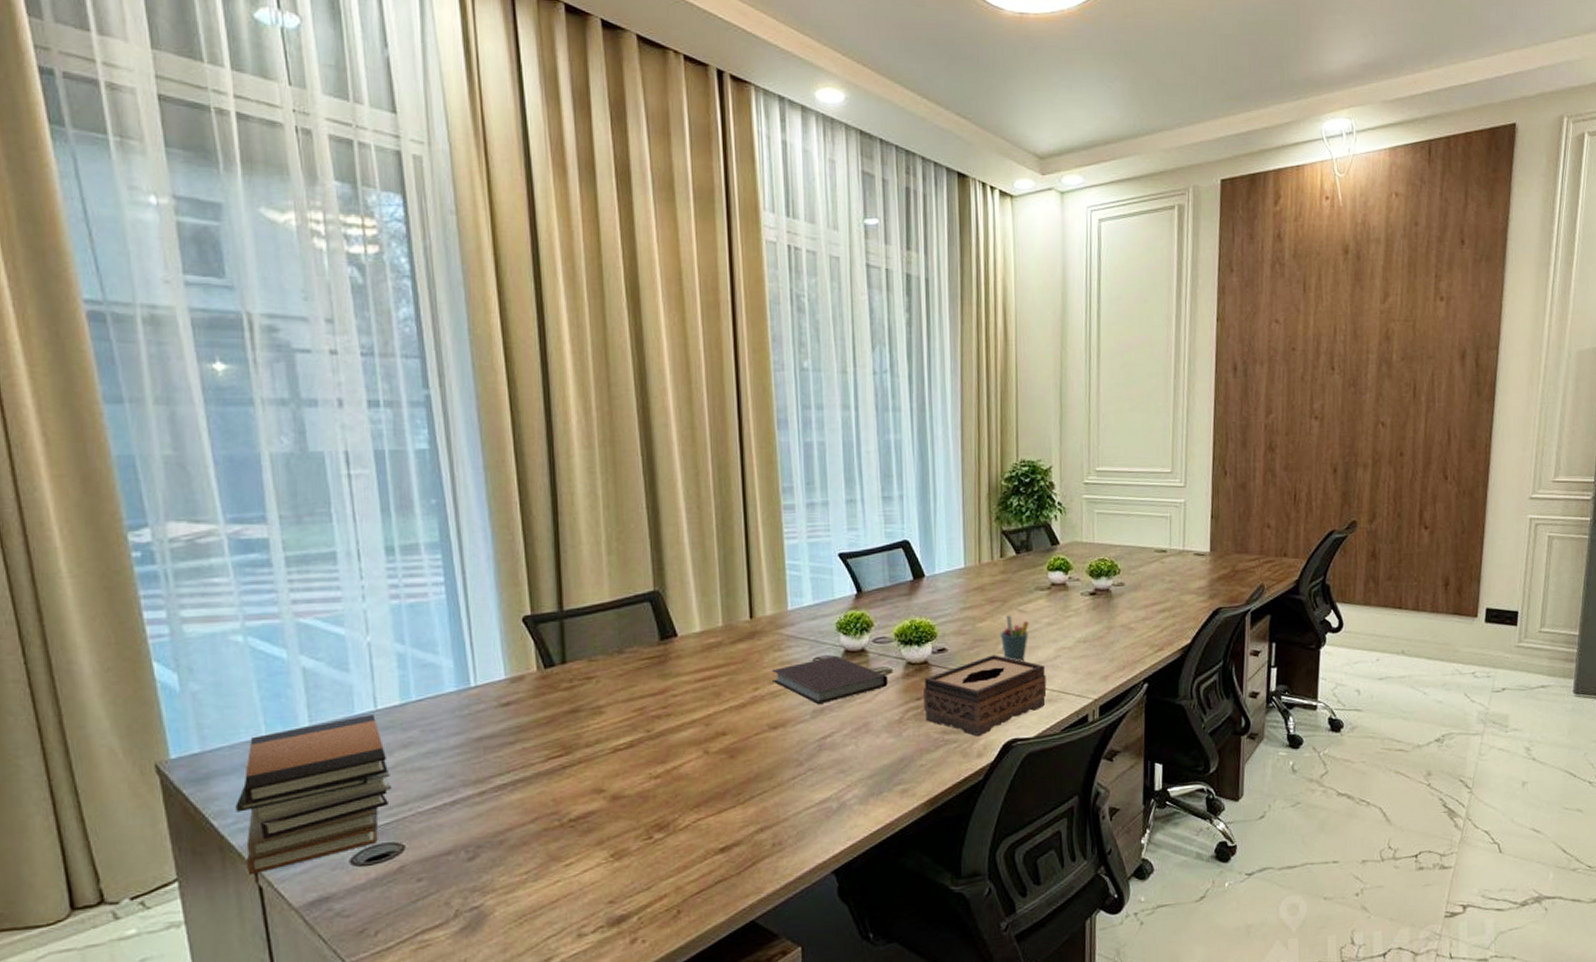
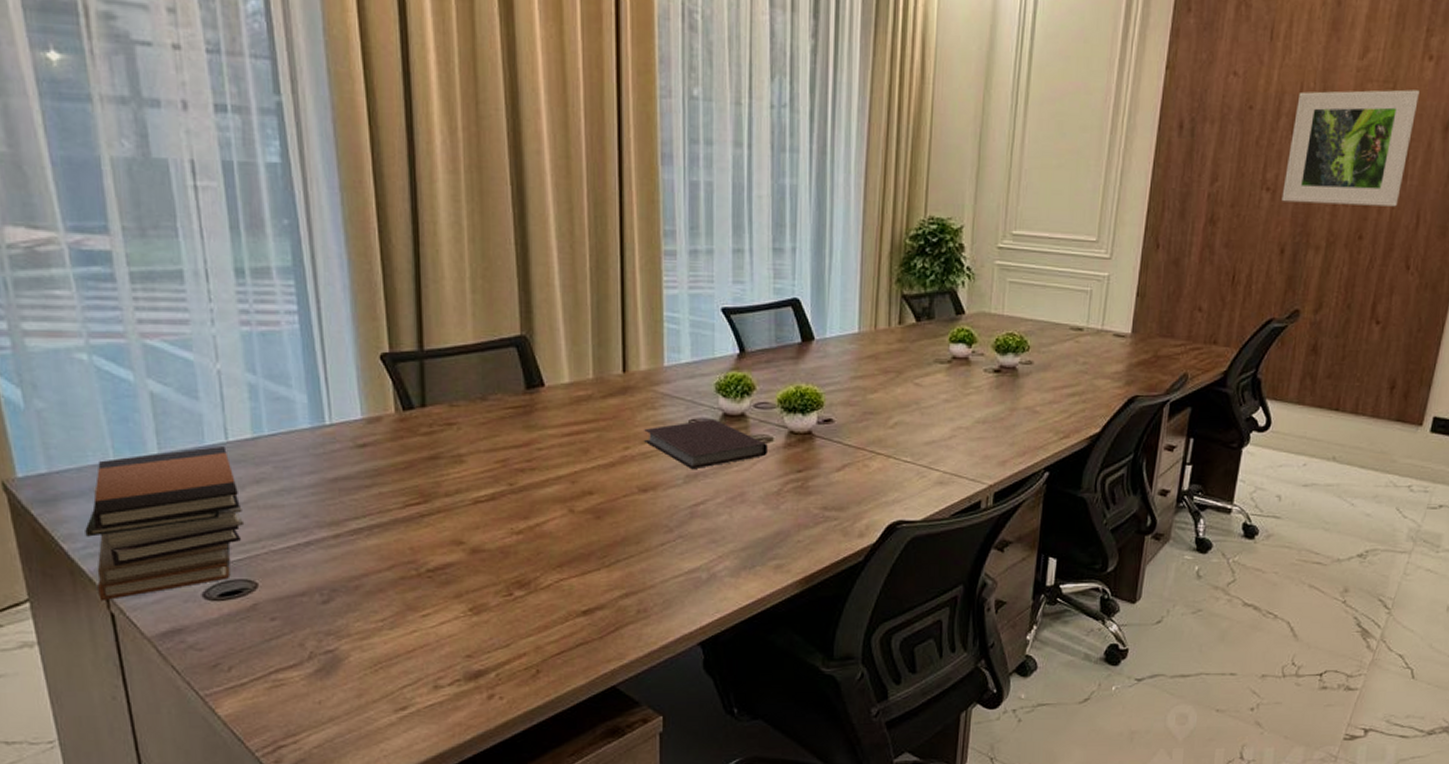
tissue box: present [923,655,1047,737] -> none [805,430,939,516]
pen holder: present [1001,615,1029,662] -> none [893,388,925,439]
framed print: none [1329,326,1436,428] -> present [1282,89,1419,207]

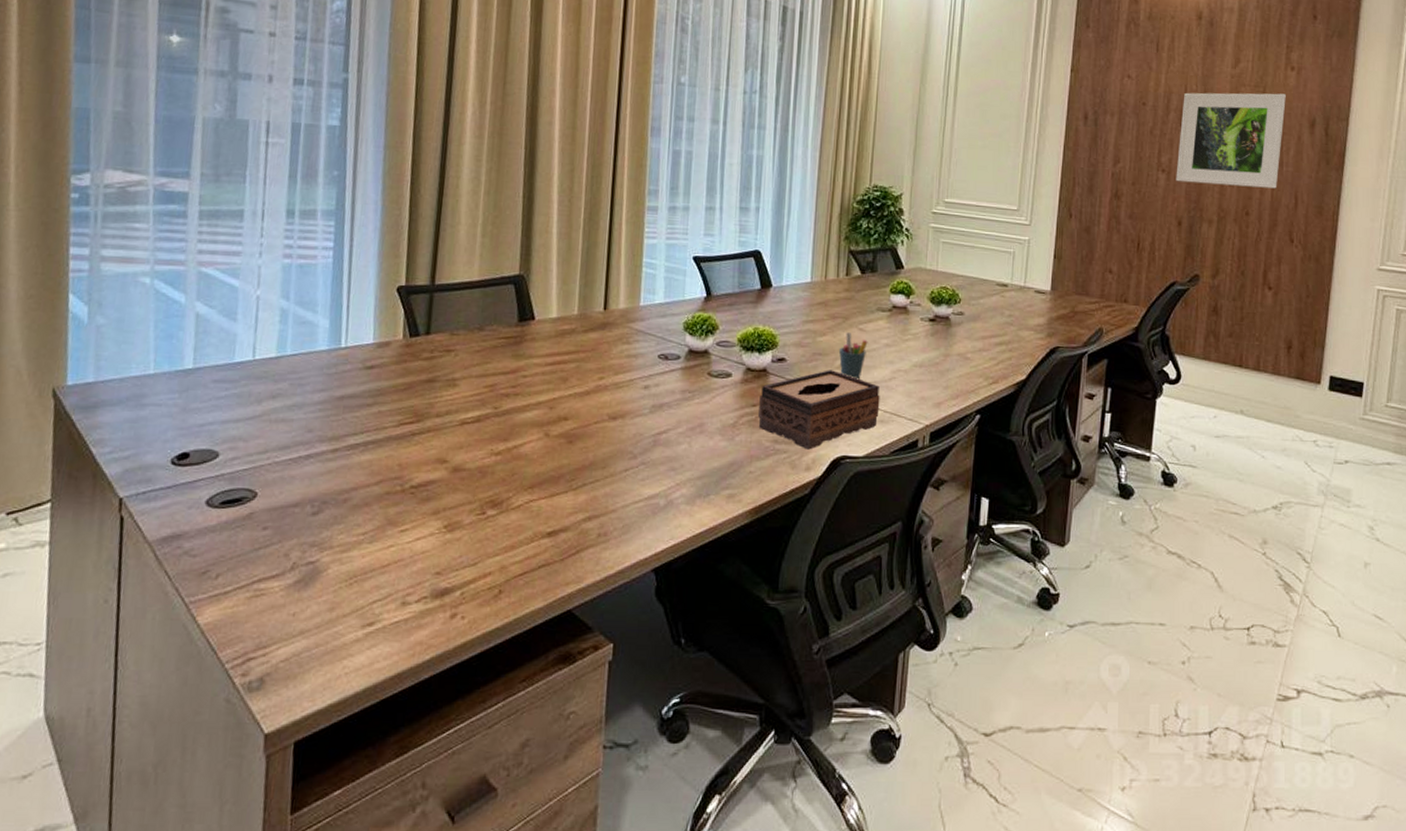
book stack: present [85,446,245,601] -> none [113,363,256,505]
notebook: present [644,418,768,470] -> none [617,354,727,401]
tissue box: none [805,430,939,516] -> present [758,370,880,450]
pen holder: none [893,388,925,439] -> present [839,332,868,380]

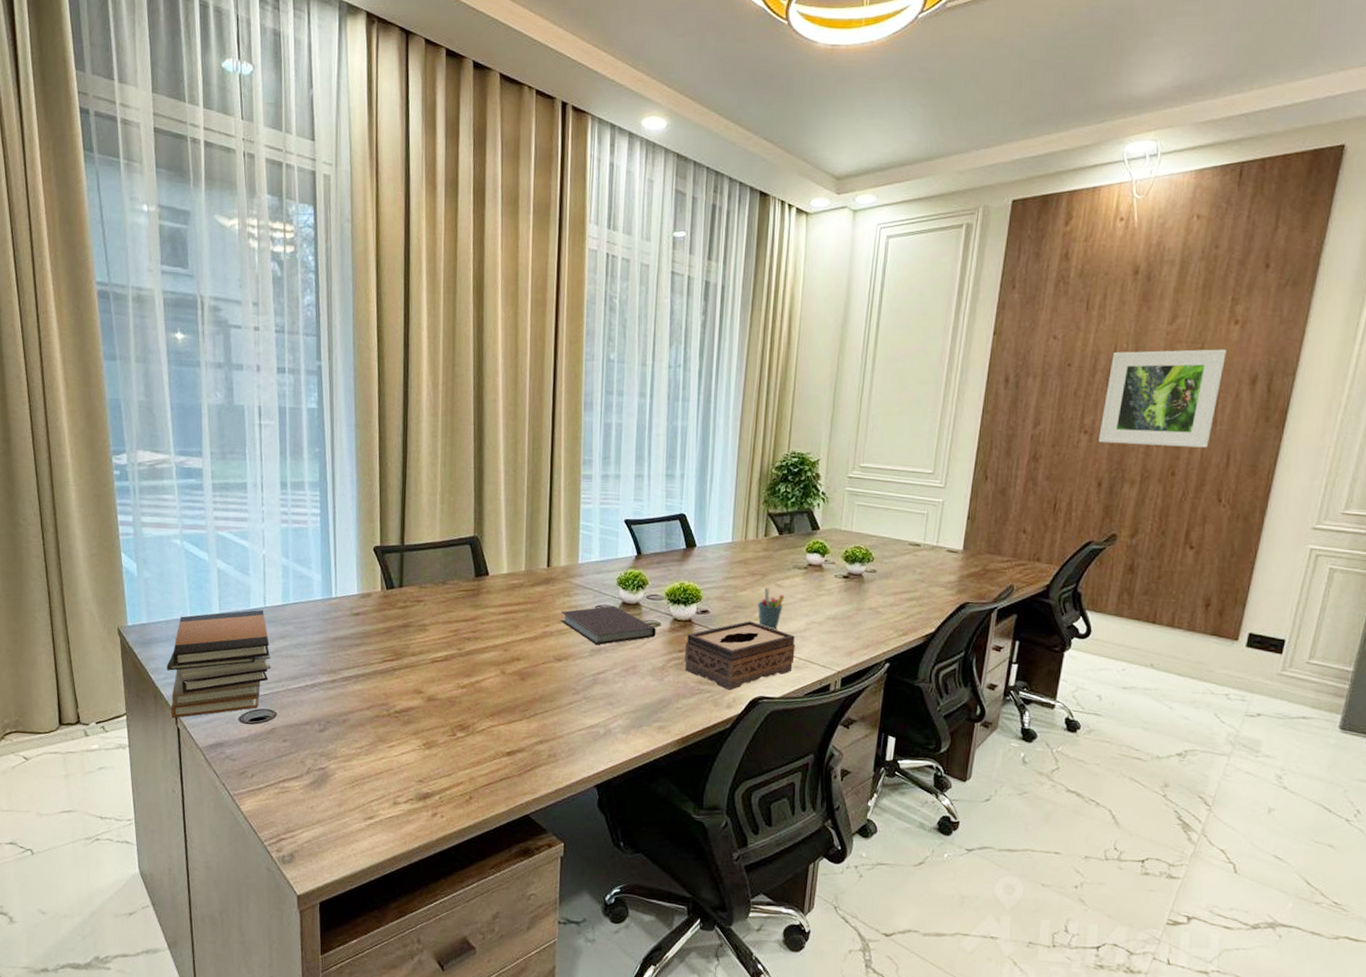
book stack: none [113,363,256,505] -> present [167,610,272,719]
notebook: none [617,354,727,401] -> present [561,605,656,646]

